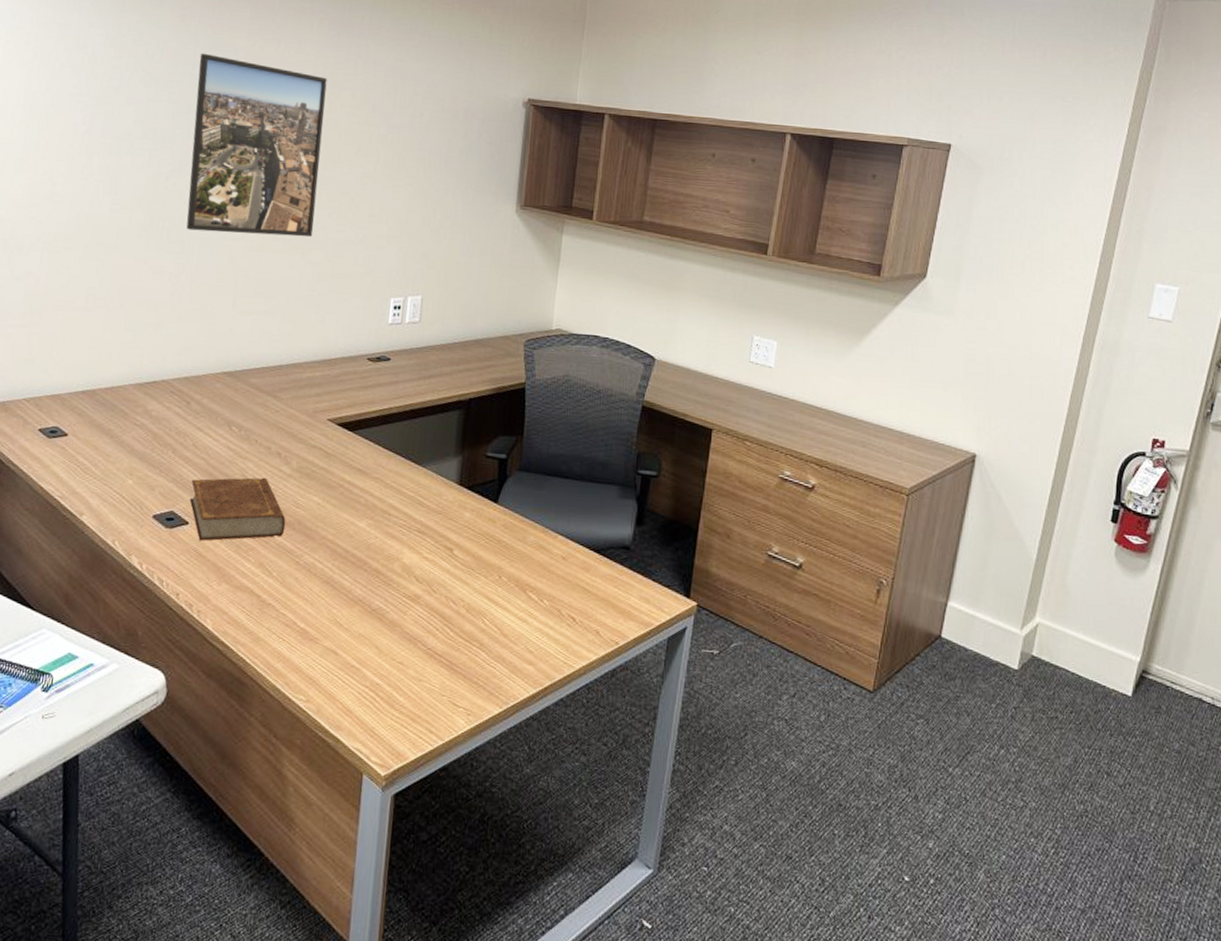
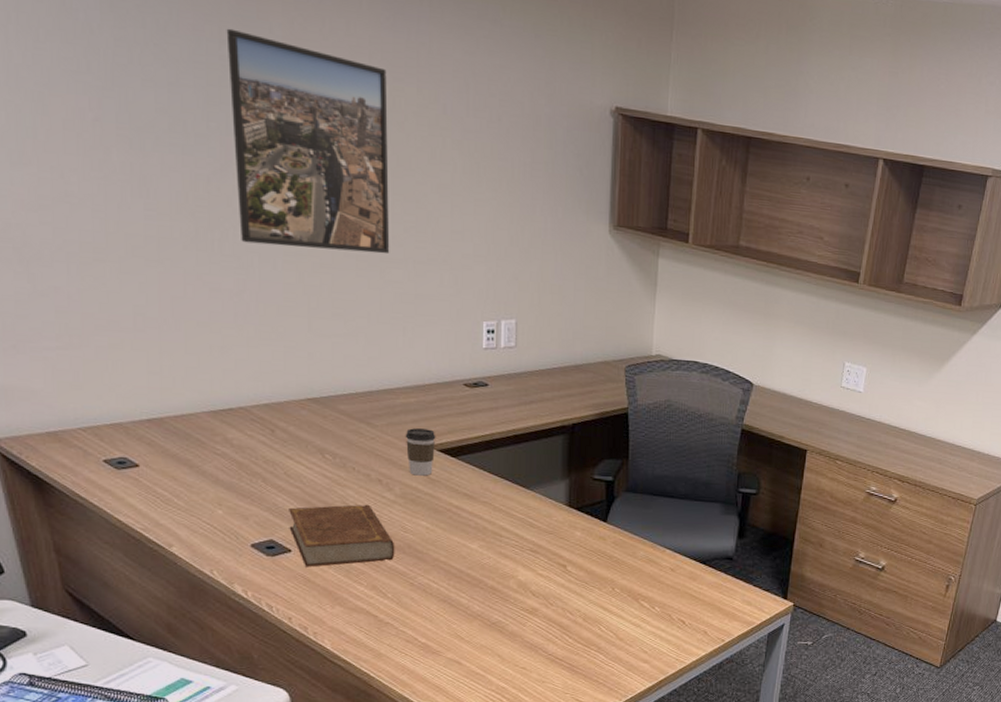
coffee cup: none [307,401,337,450] -> present [405,428,436,476]

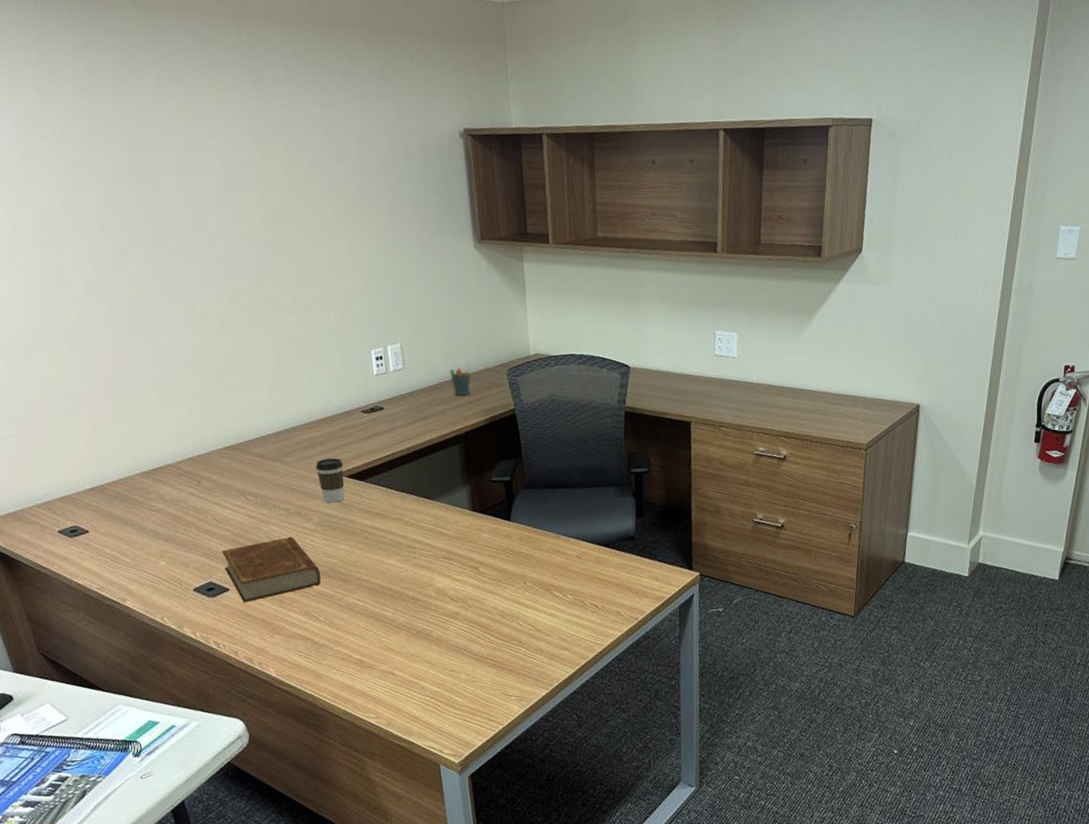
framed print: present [226,28,390,254] -> none [113,125,280,315]
pen holder: none [565,354,588,386] -> present [450,364,471,396]

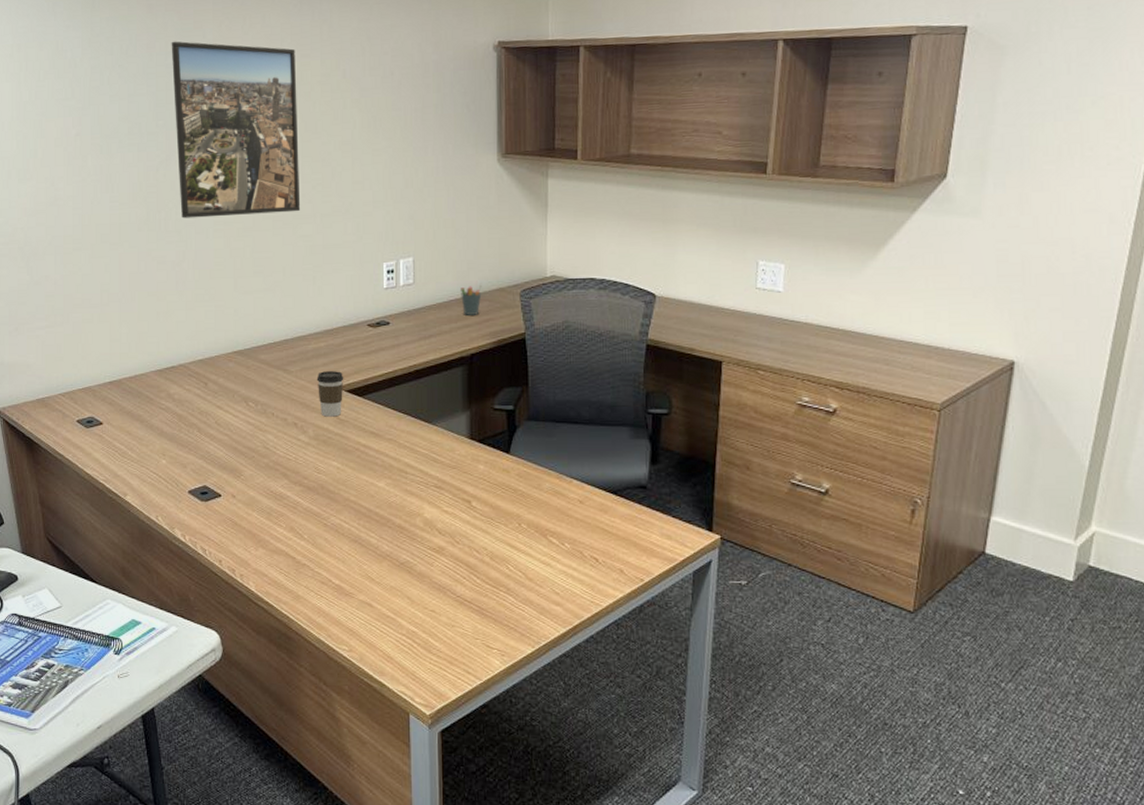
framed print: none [113,125,280,315] -> present [171,41,301,219]
book: present [222,536,322,603] -> none [219,447,310,511]

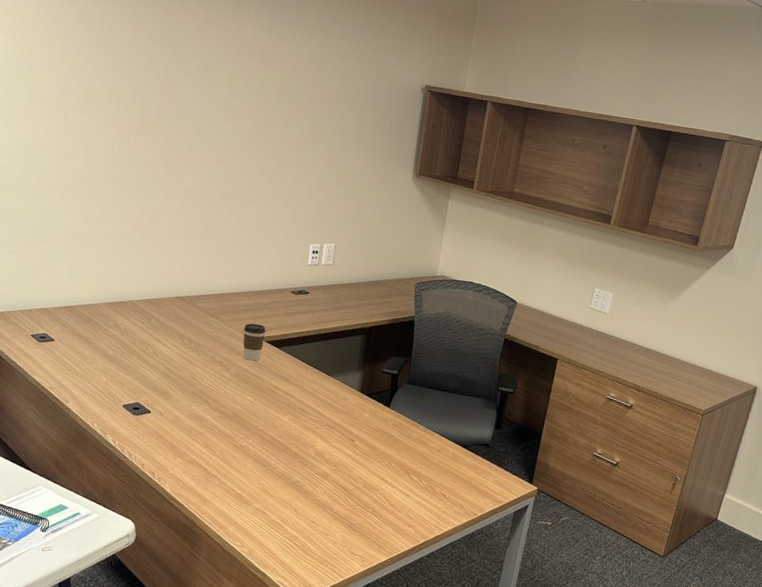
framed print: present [171,41,301,219] -> none [146,31,261,192]
pen holder: present [461,283,483,315] -> none [368,272,388,297]

